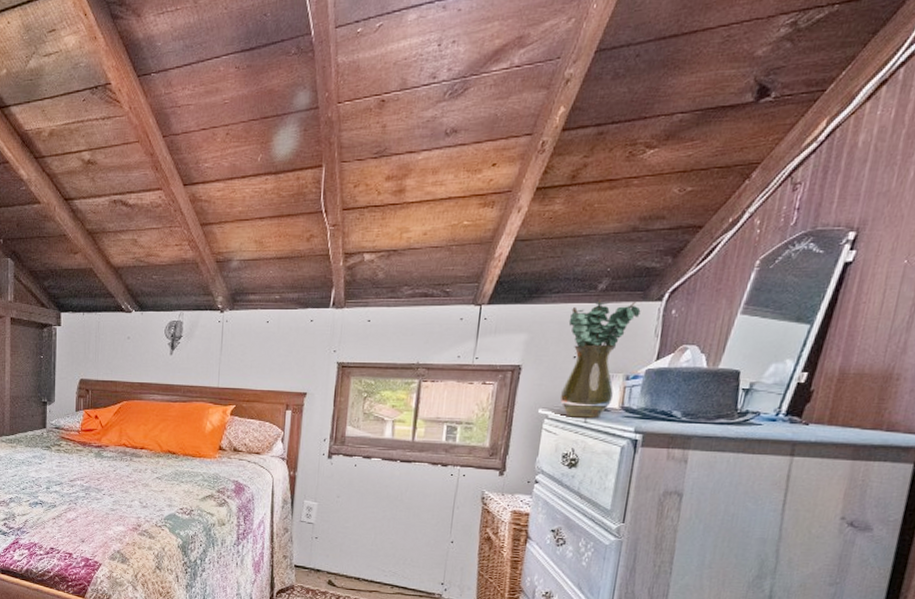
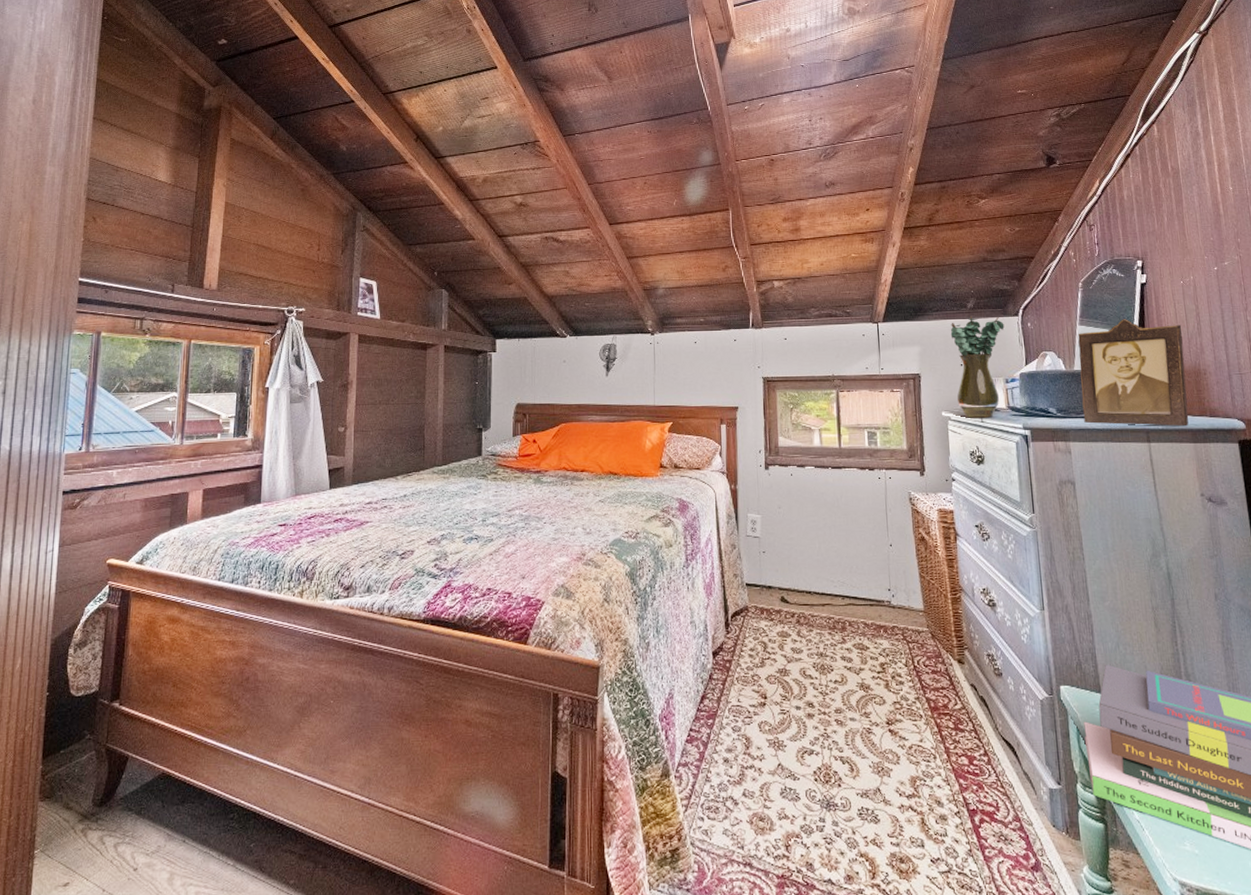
photo frame: none [714,308,886,441] -> present [1078,319,1189,427]

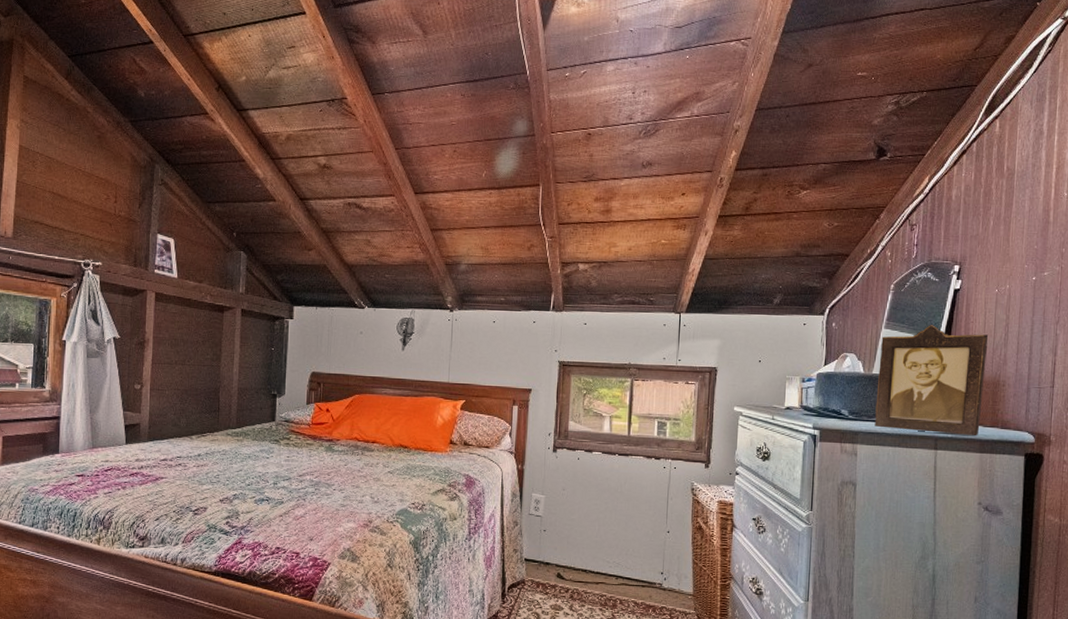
vase: present [950,316,1005,418] -> none [750,312,809,416]

